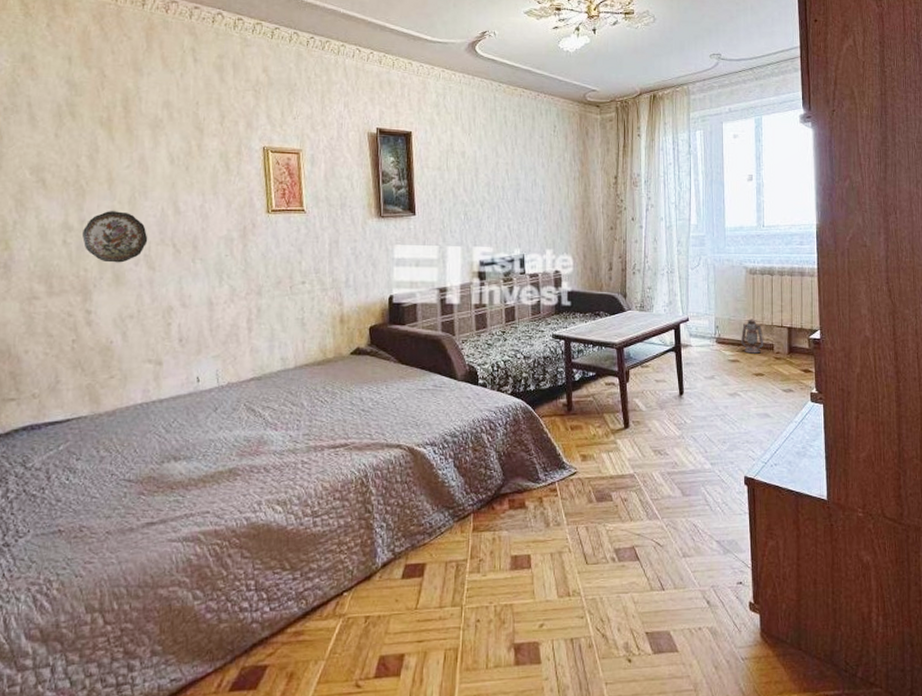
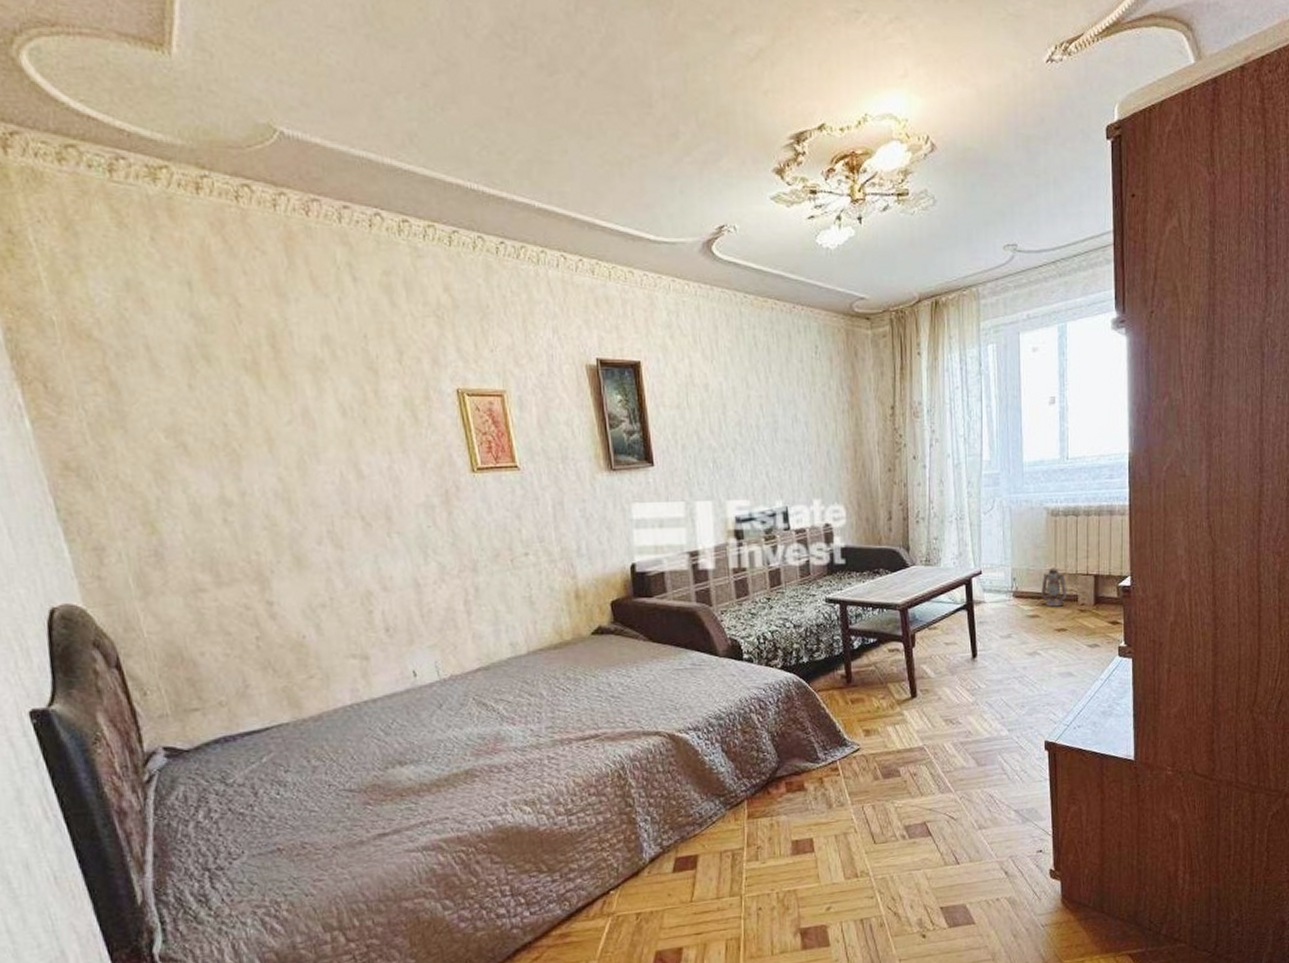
decorative plate: present [83,211,148,263] -> none [246,479,329,543]

